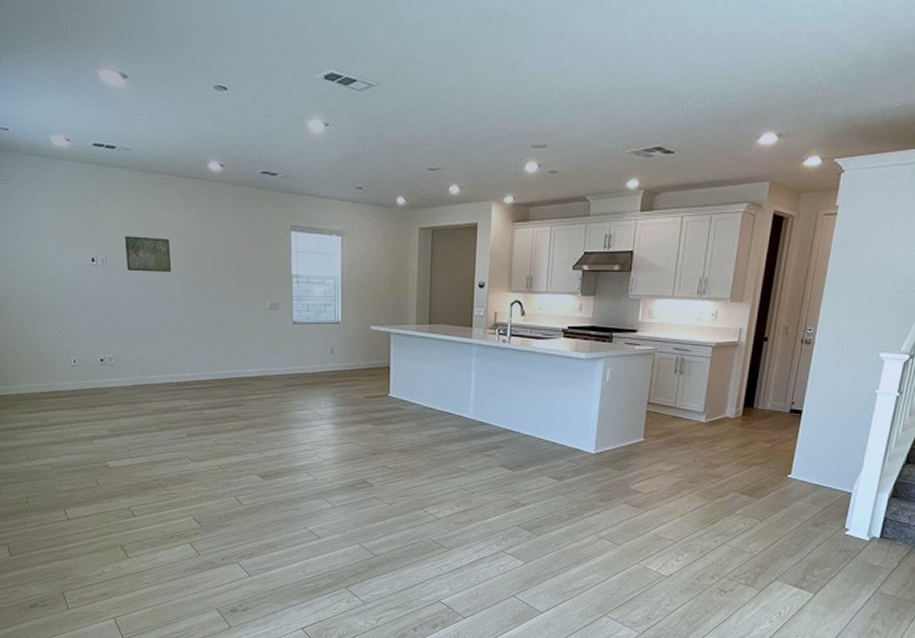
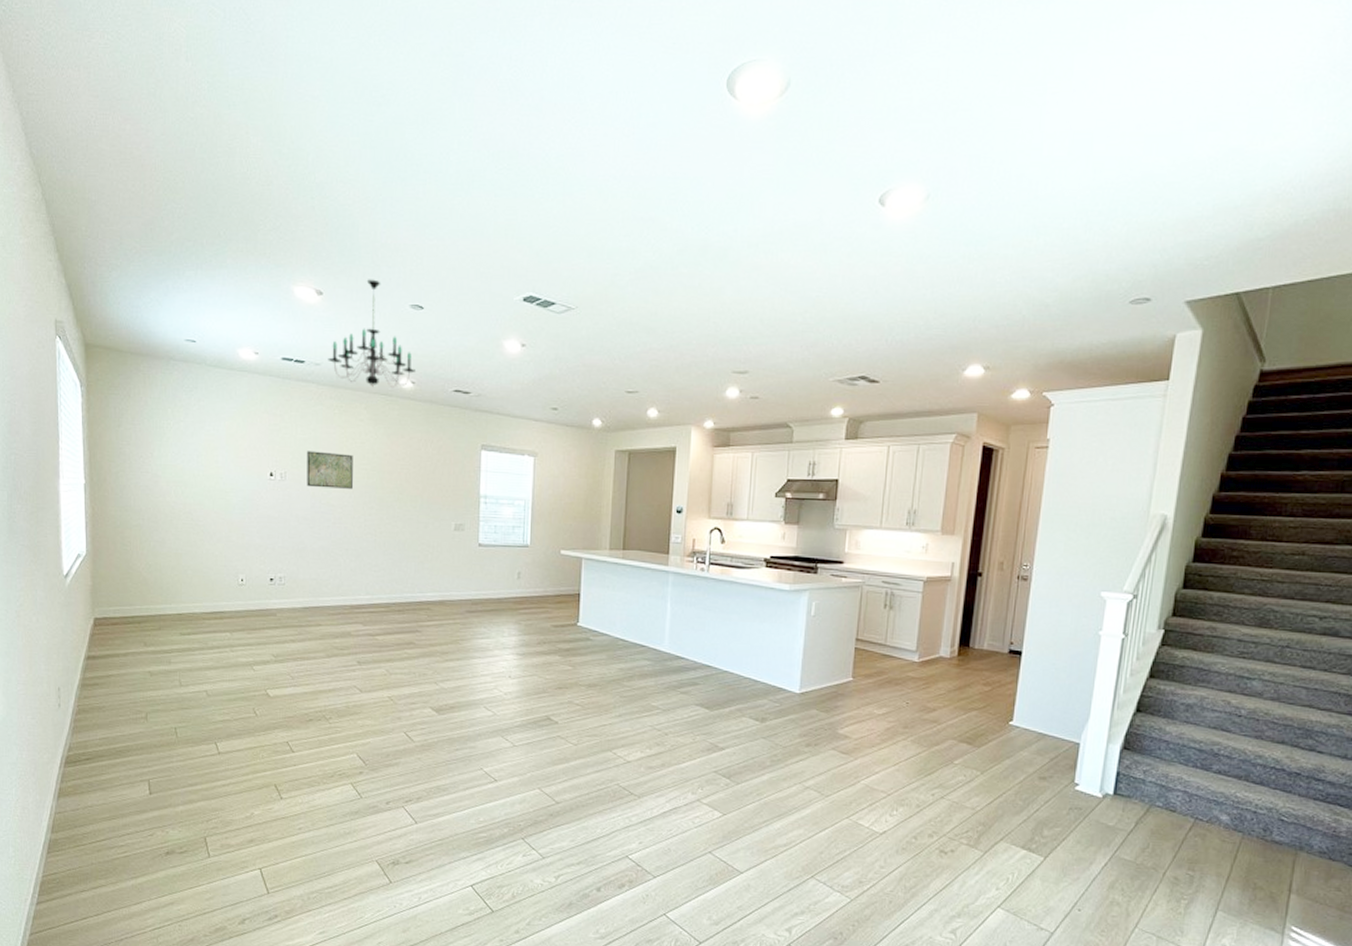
chandelier: none [137,60,223,172] -> present [328,279,415,389]

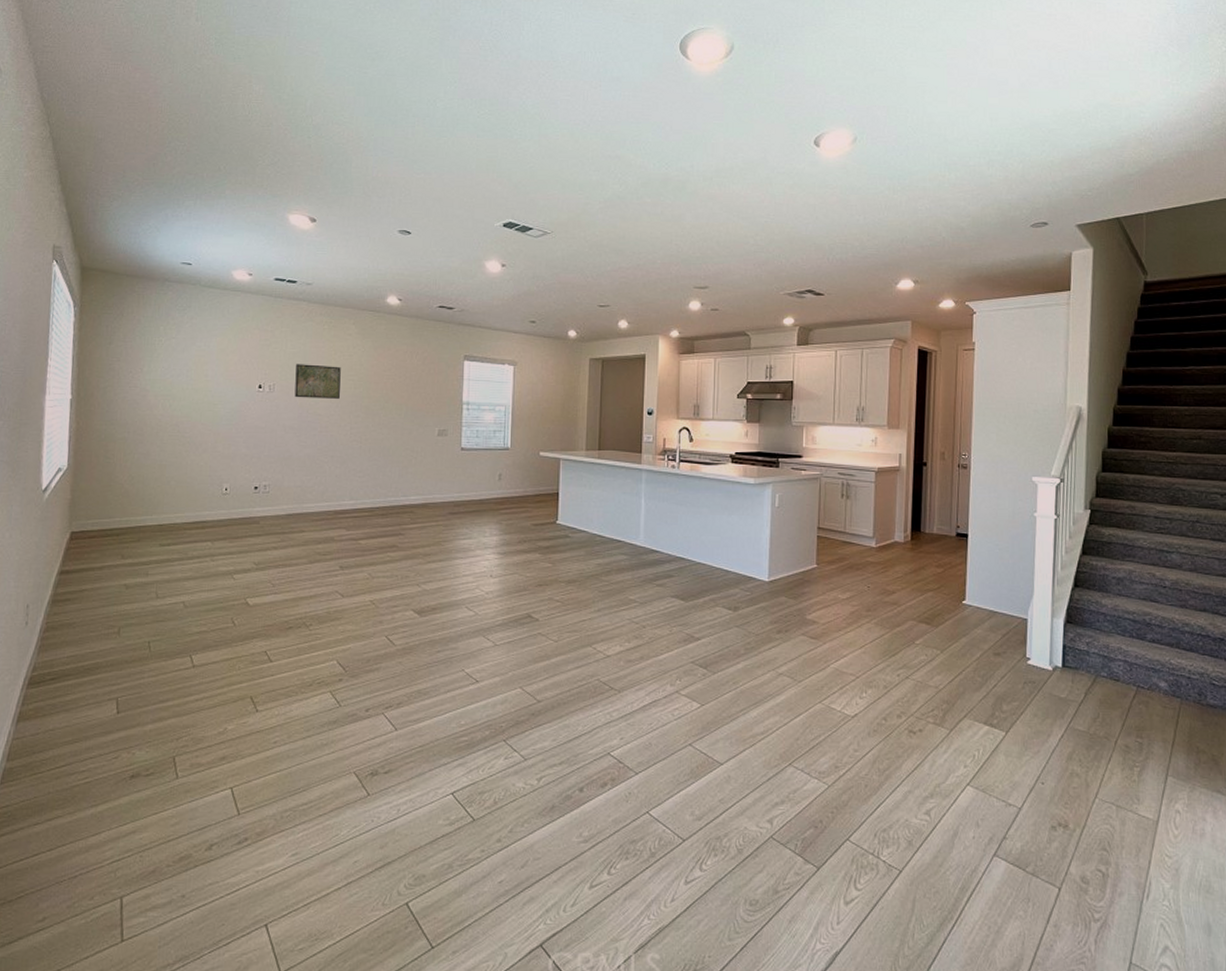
chandelier: present [328,279,415,389] -> none [319,208,402,305]

